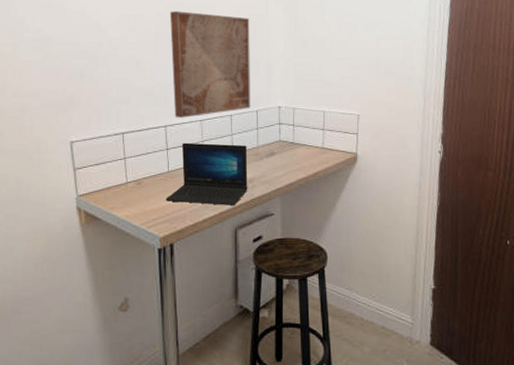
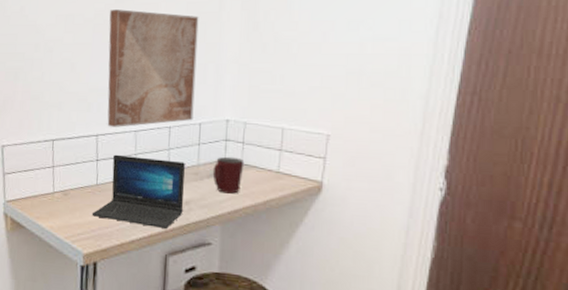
mug: none [270,137,296,169] -> present [212,156,245,194]

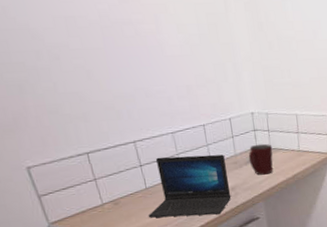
wall art: present [107,9,199,127] -> none [116,10,223,132]

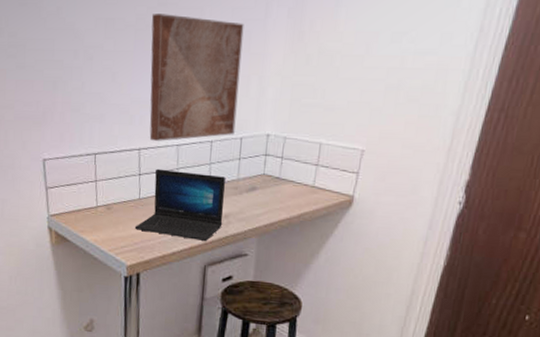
wall art: none [116,10,223,132] -> present [149,14,244,141]
mug: present [248,143,273,175] -> none [251,171,282,208]

